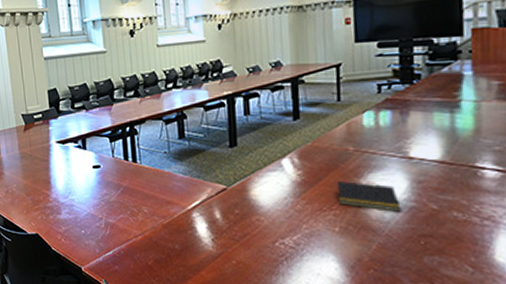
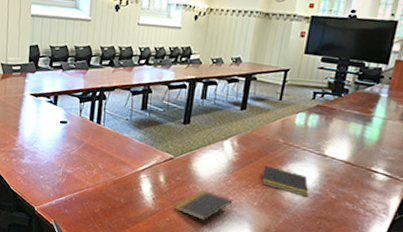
notepad: none [238,220,308,258] -> present [174,189,233,221]

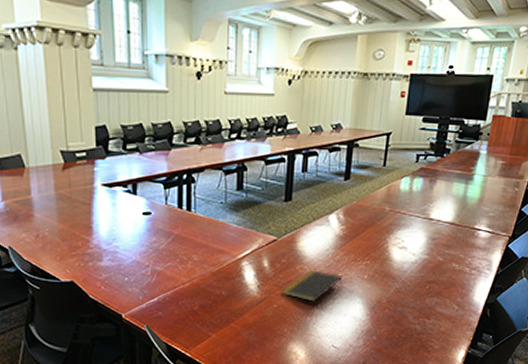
notepad: present [262,166,309,197] -> none [371,236,417,263]

